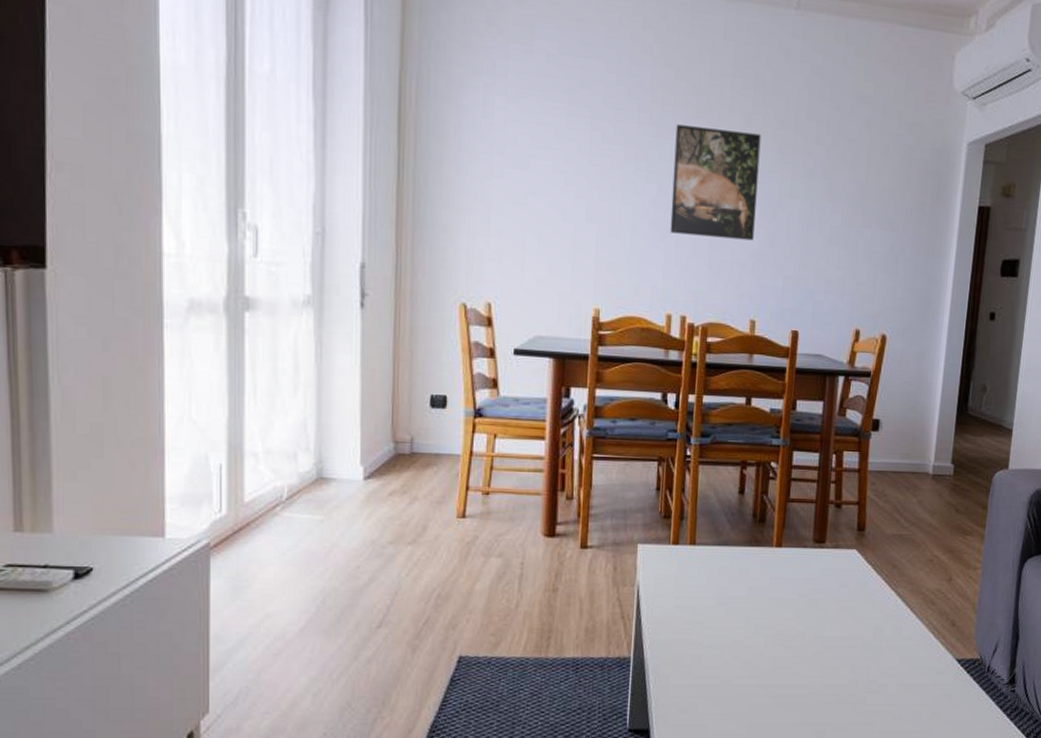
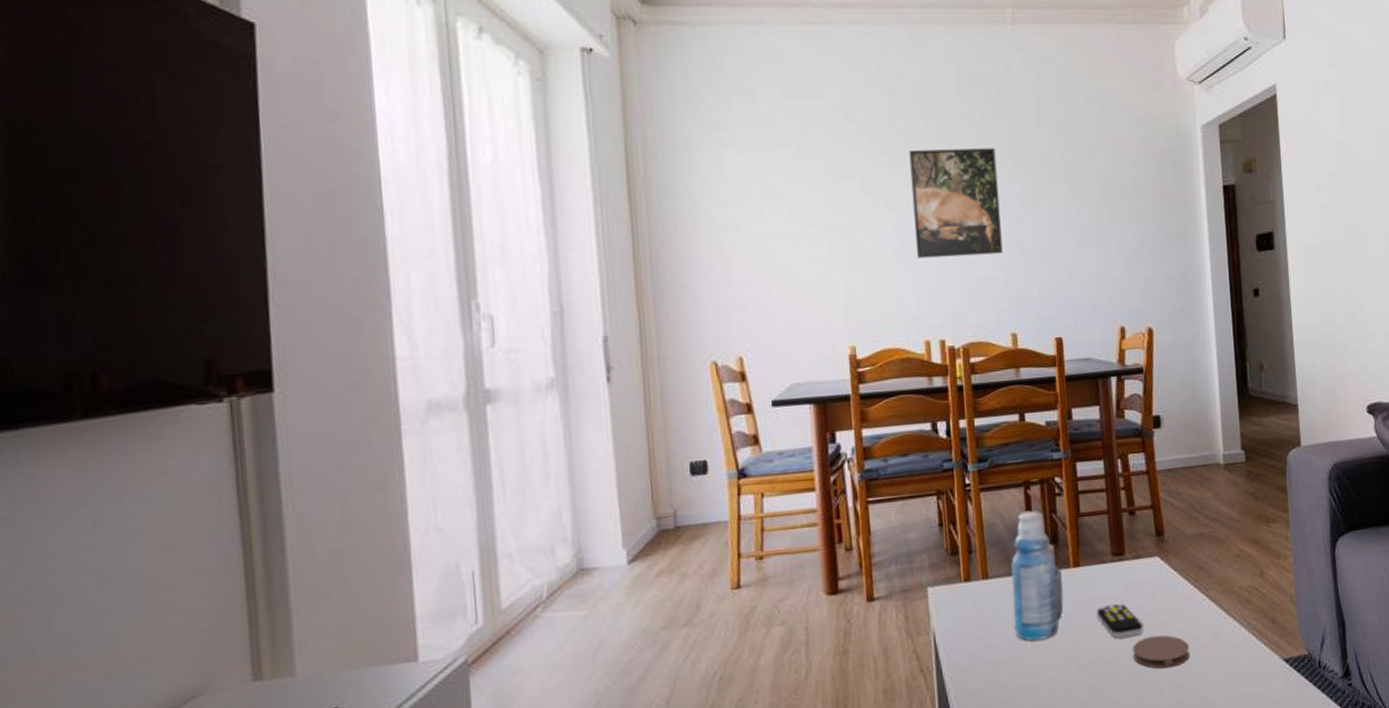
bottle: none [713,489,765,607] -> present [1011,510,1064,641]
remote control: none [791,586,832,618] -> present [1097,603,1143,639]
coaster: none [818,620,872,651] -> present [1133,635,1191,669]

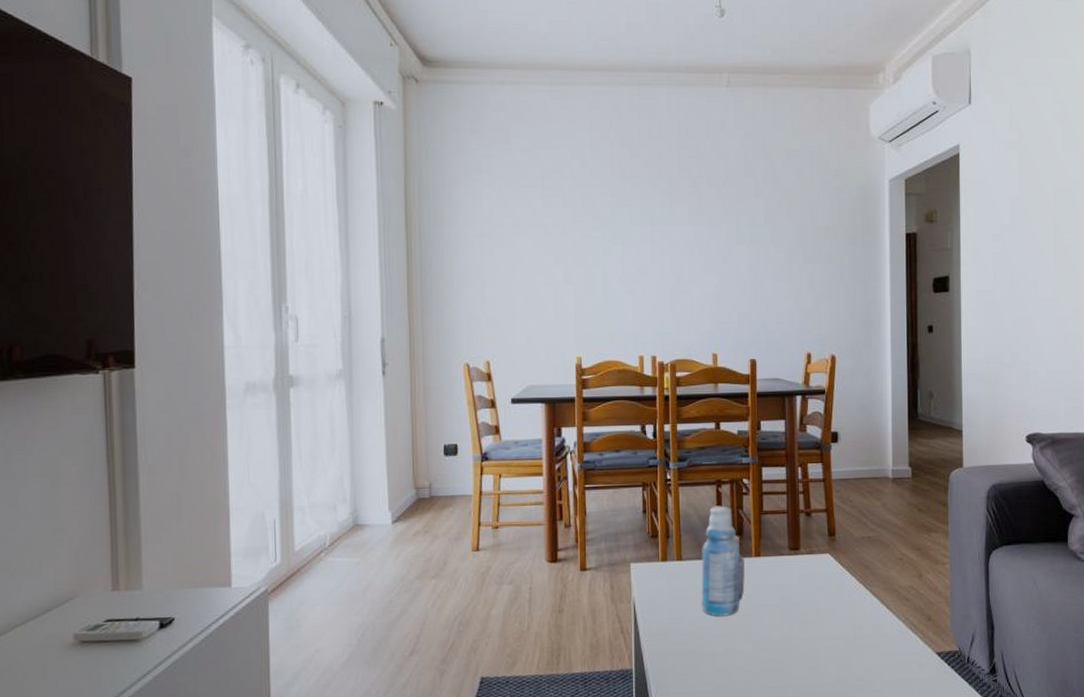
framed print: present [909,148,1003,258] -> none [634,194,709,286]
remote control: present [1097,603,1143,639] -> none [773,591,813,622]
coaster: present [1133,635,1191,669] -> none [802,621,853,651]

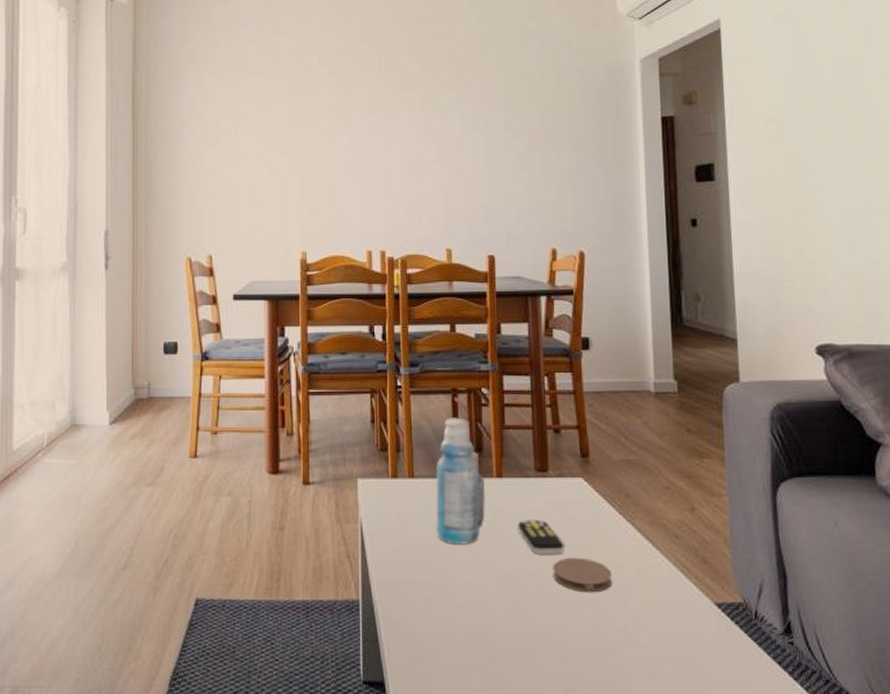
remote control: none [773,591,813,622] -> present [518,520,564,556]
coaster: none [802,621,853,651] -> present [553,557,613,593]

